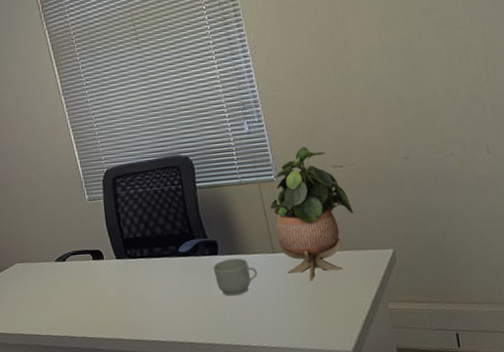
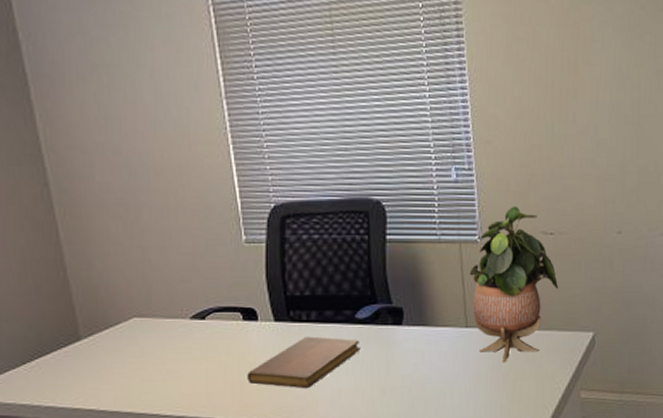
notebook: none [100,268,186,311] -> present [247,336,361,388]
mug: present [213,258,258,296] -> none [394,330,446,376]

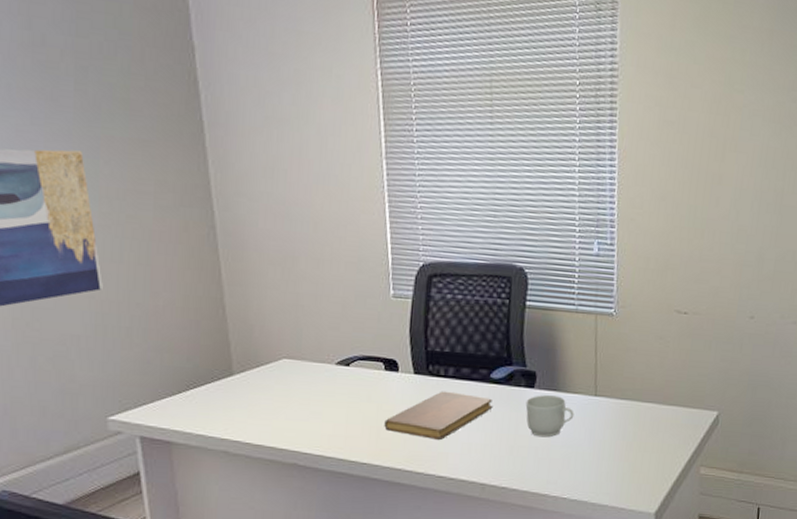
mug: none [394,330,446,376] -> present [525,394,574,438]
potted plant: present [469,206,559,363] -> none [602,283,688,433]

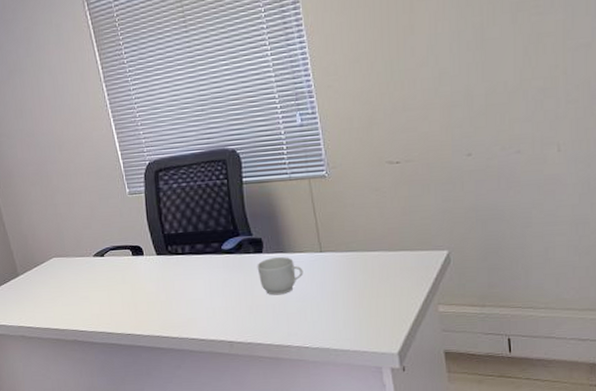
notebook: present [384,391,493,440] -> none [139,266,228,308]

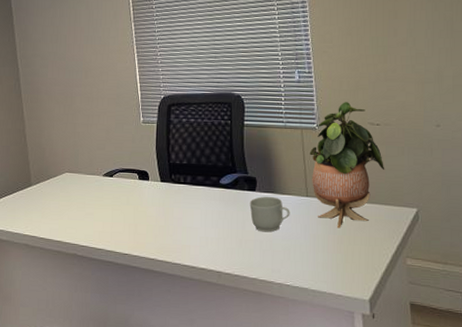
potted plant: none [320,141,409,282] -> present [309,102,385,228]

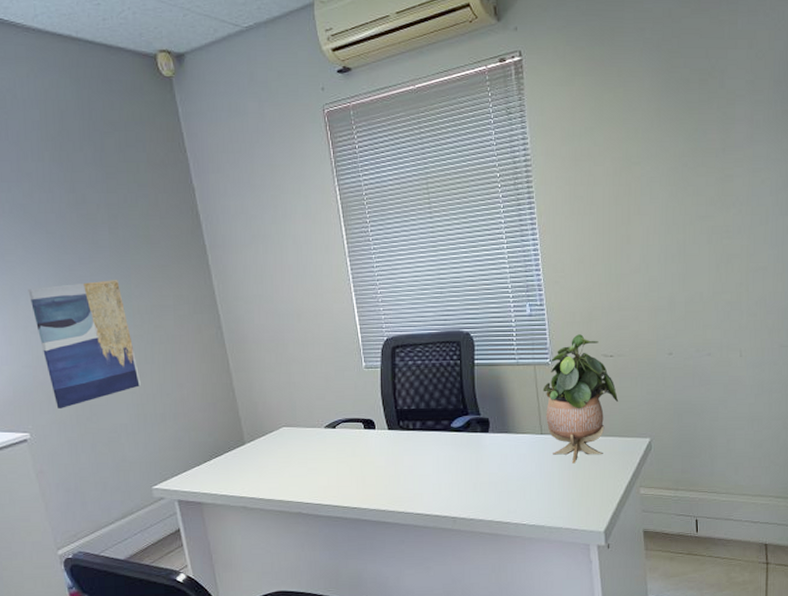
mug: present [249,196,290,233] -> none [483,436,525,474]

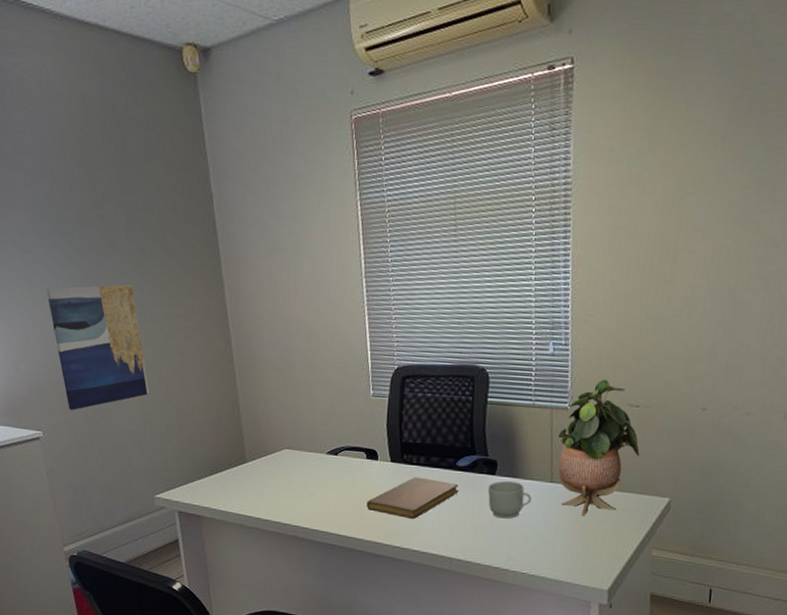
notebook: none [368,441,456,483] -> present [366,477,459,519]
mug: none [483,436,525,474] -> present [488,480,532,519]

